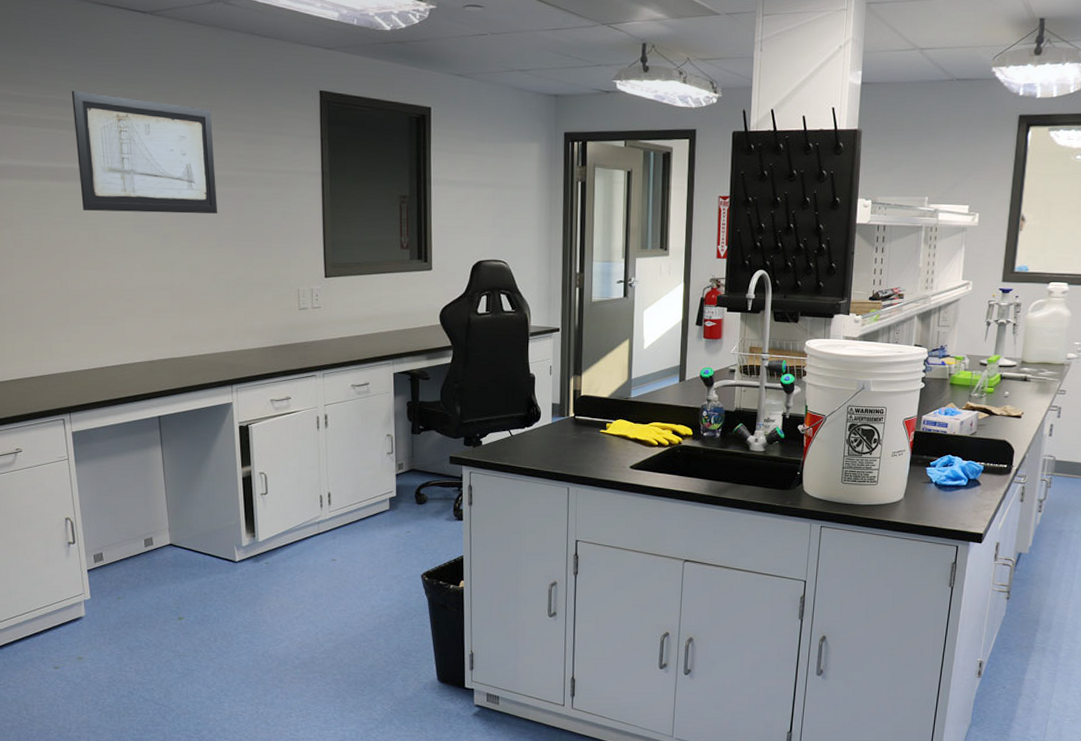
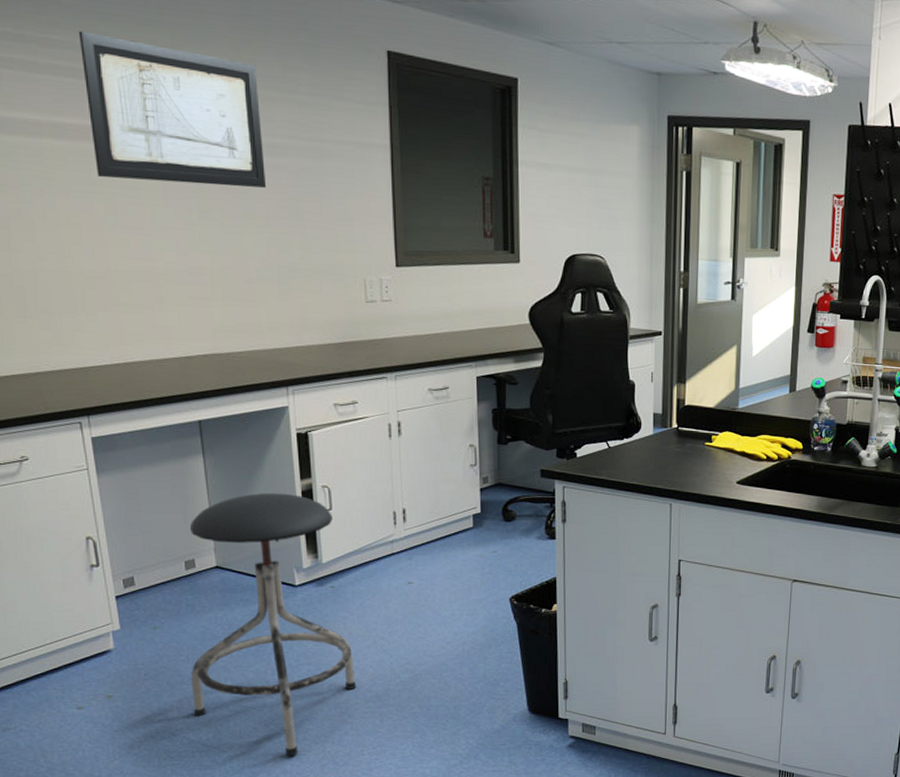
stool: none [147,479,286,716] -> present [189,492,356,757]

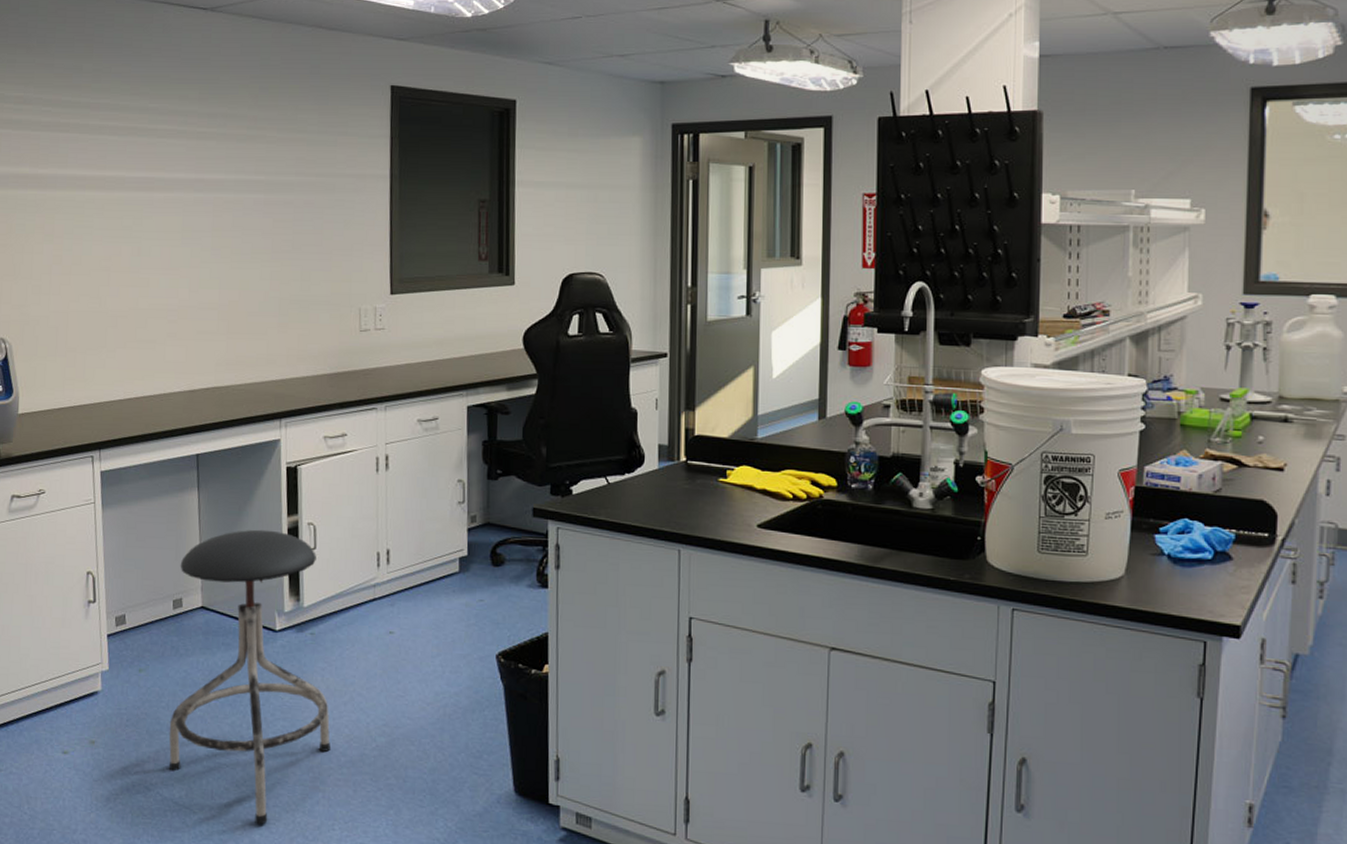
wall art: present [78,31,267,188] -> none [123,94,274,224]

